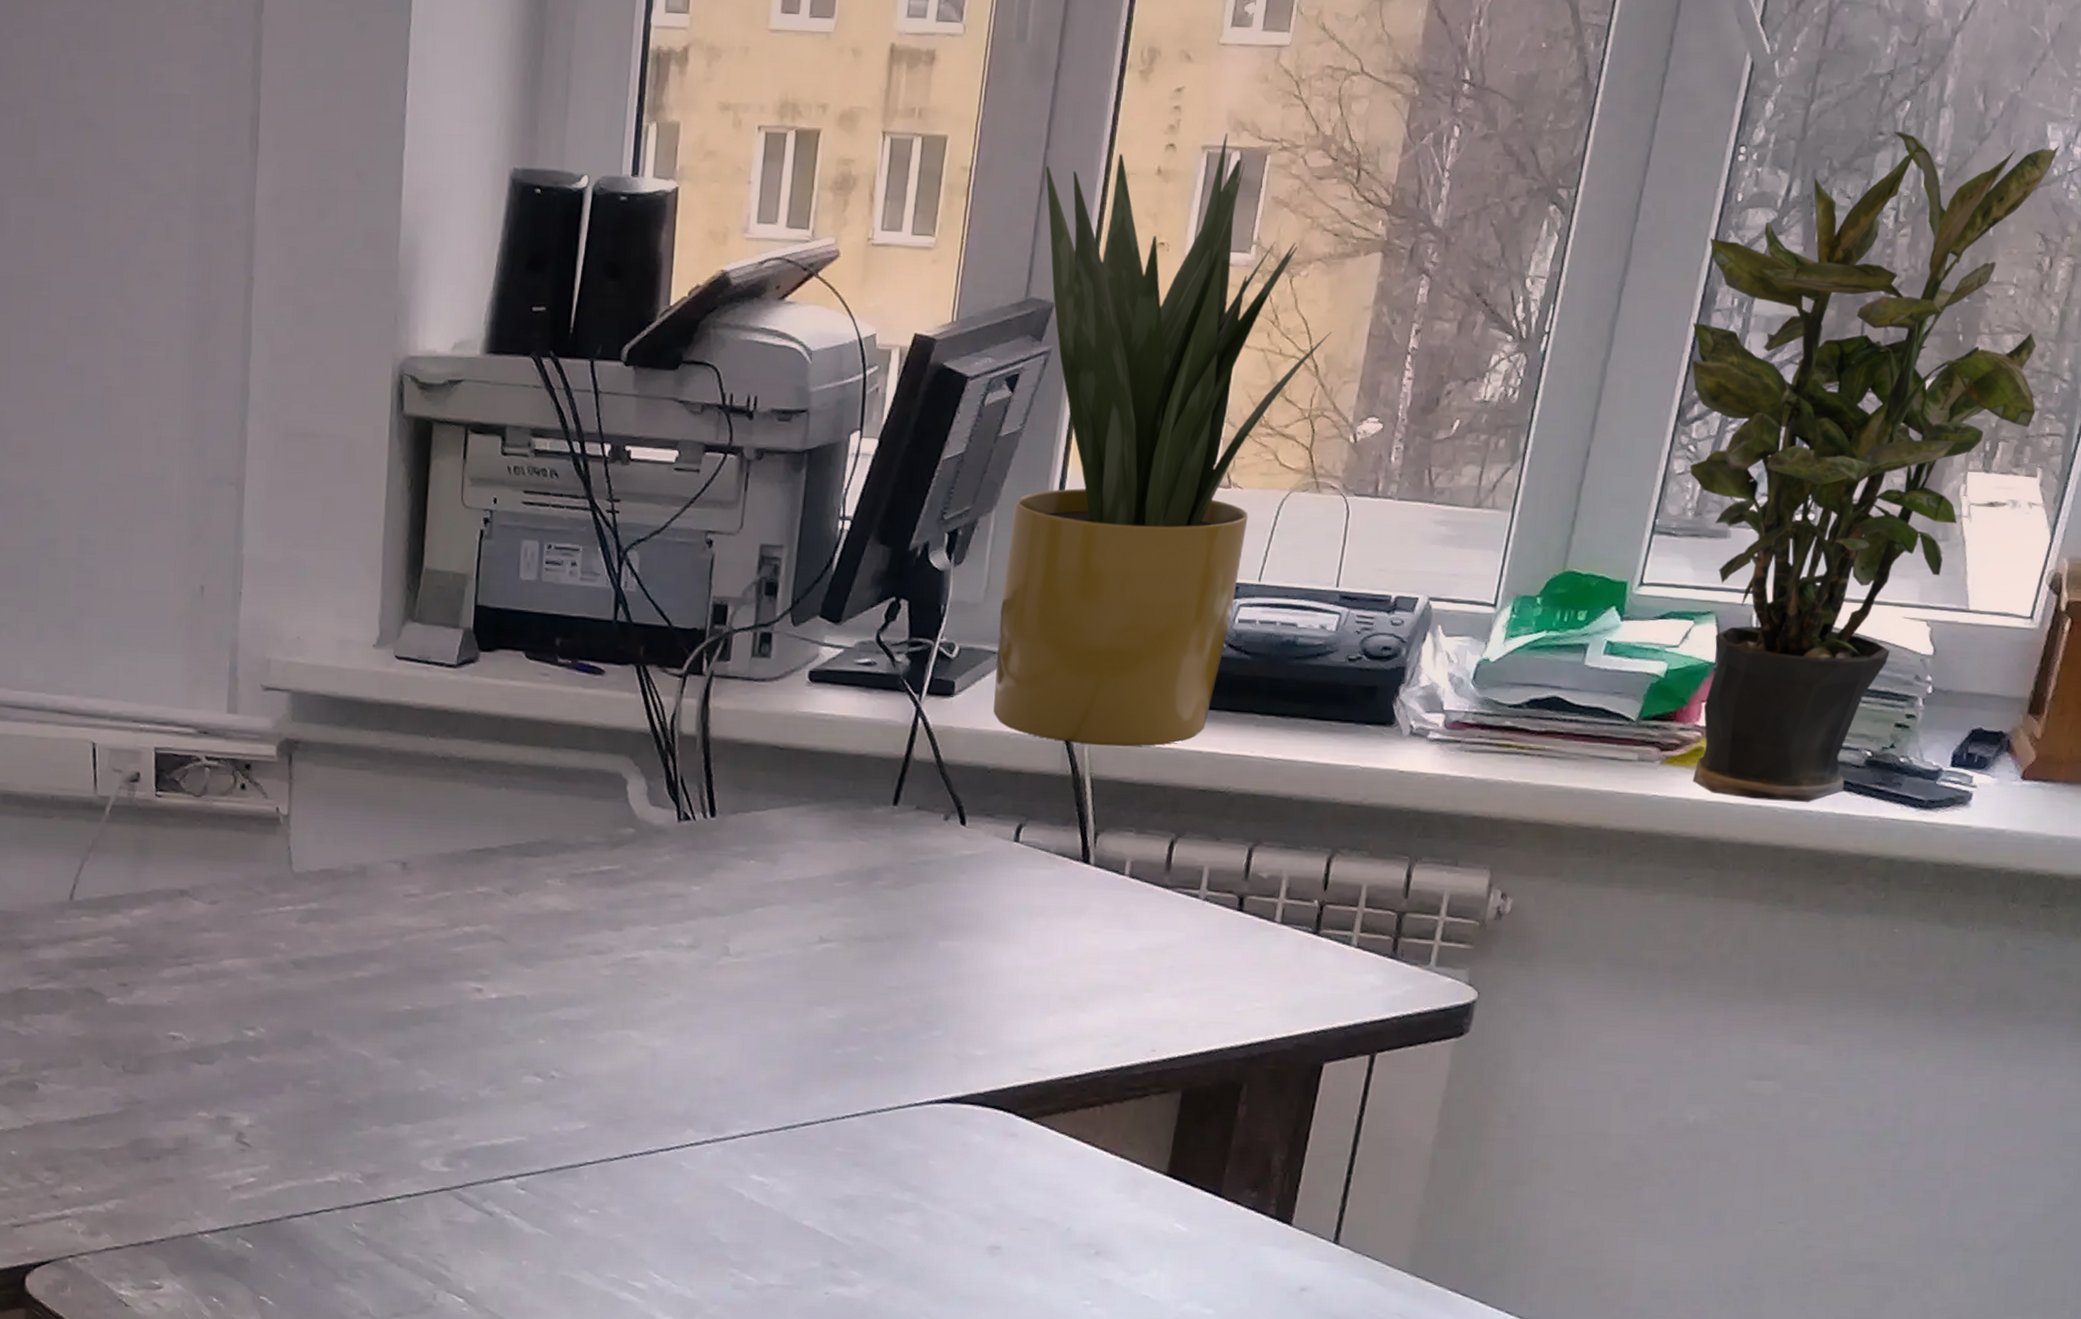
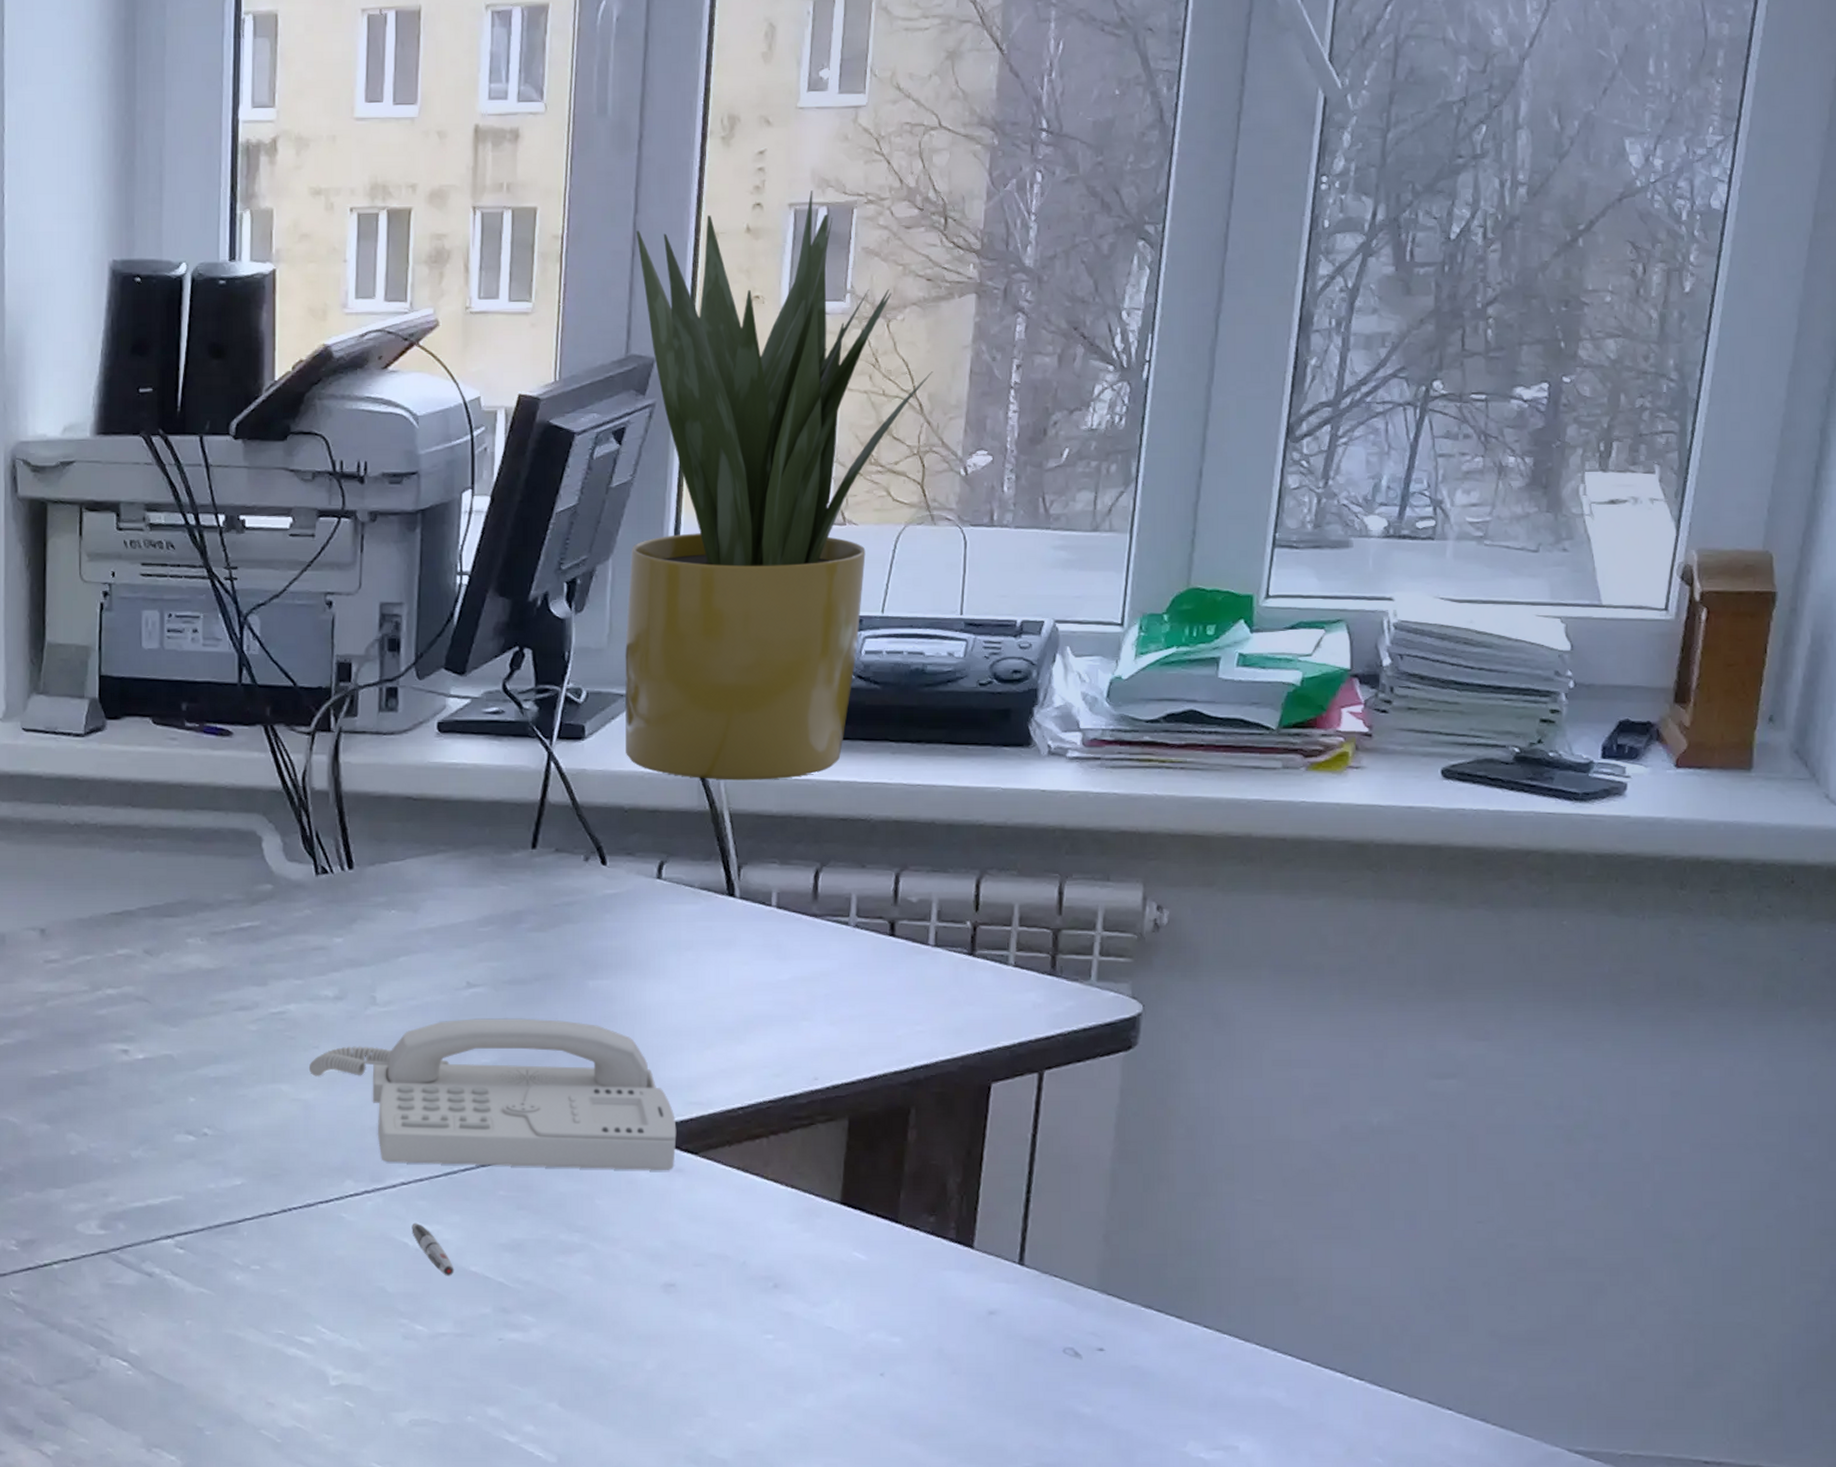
telephone: none [658,974,1014,1134] -> present [308,1018,677,1170]
pen: none [748,1174,787,1229] -> present [412,1222,454,1276]
potted plant: present [1690,131,2060,803] -> none [1292,154,1646,802]

